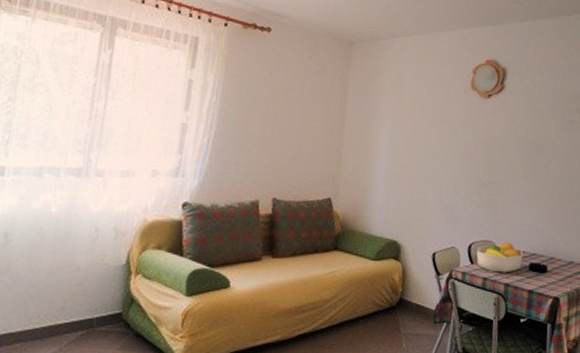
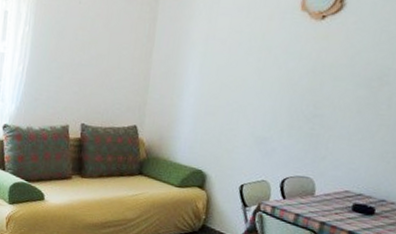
fruit bowl: present [476,242,523,273] -> none [289,179,347,212]

